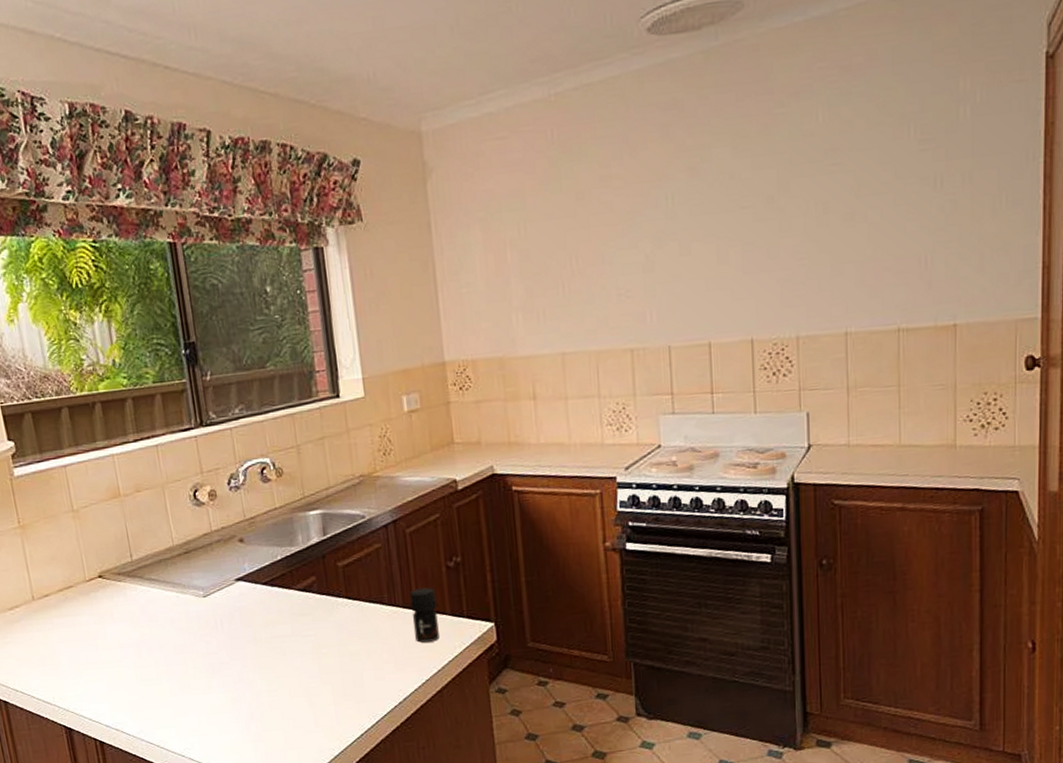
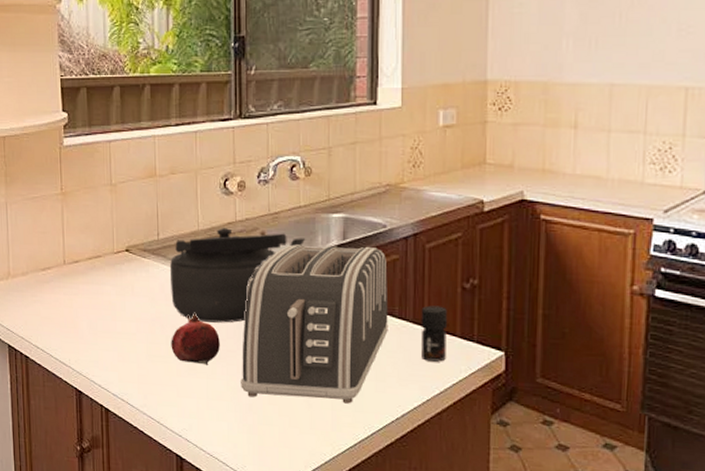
kettle: none [148,537,286,638] -> present [170,228,306,323]
fruit: none [160,629,213,682] -> present [171,312,220,365]
toaster: none [232,538,380,706] -> present [241,244,388,404]

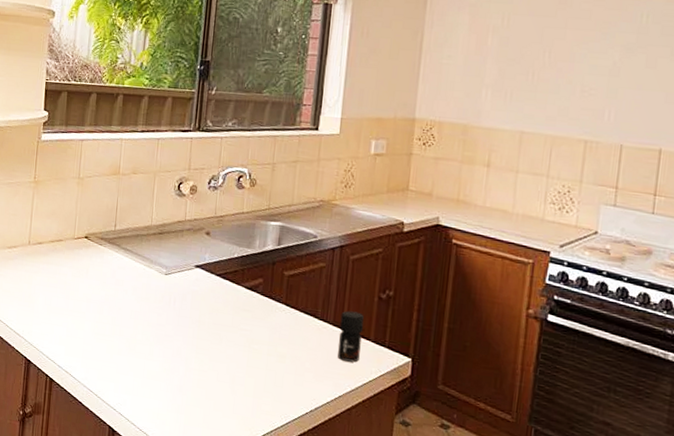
kettle: present [170,228,306,323] -> none [120,225,246,311]
fruit: present [171,312,220,365] -> none [115,298,160,347]
toaster: present [241,244,388,404] -> none [174,245,314,394]

